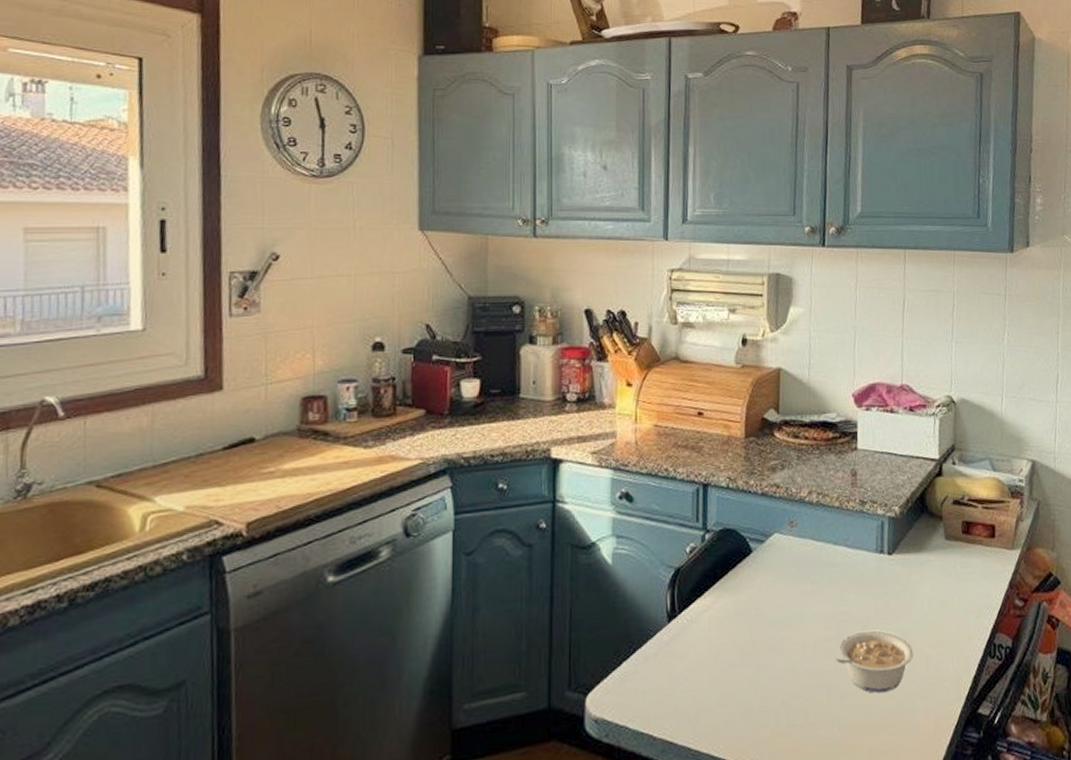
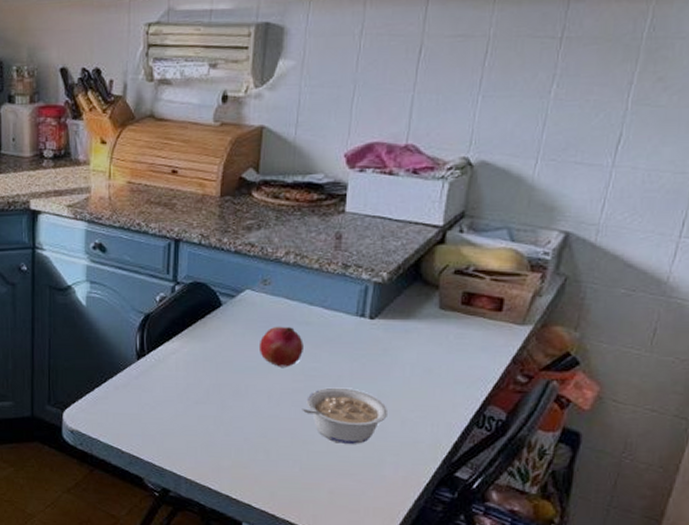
fruit: none [790,569,832,615] -> present [258,326,303,367]

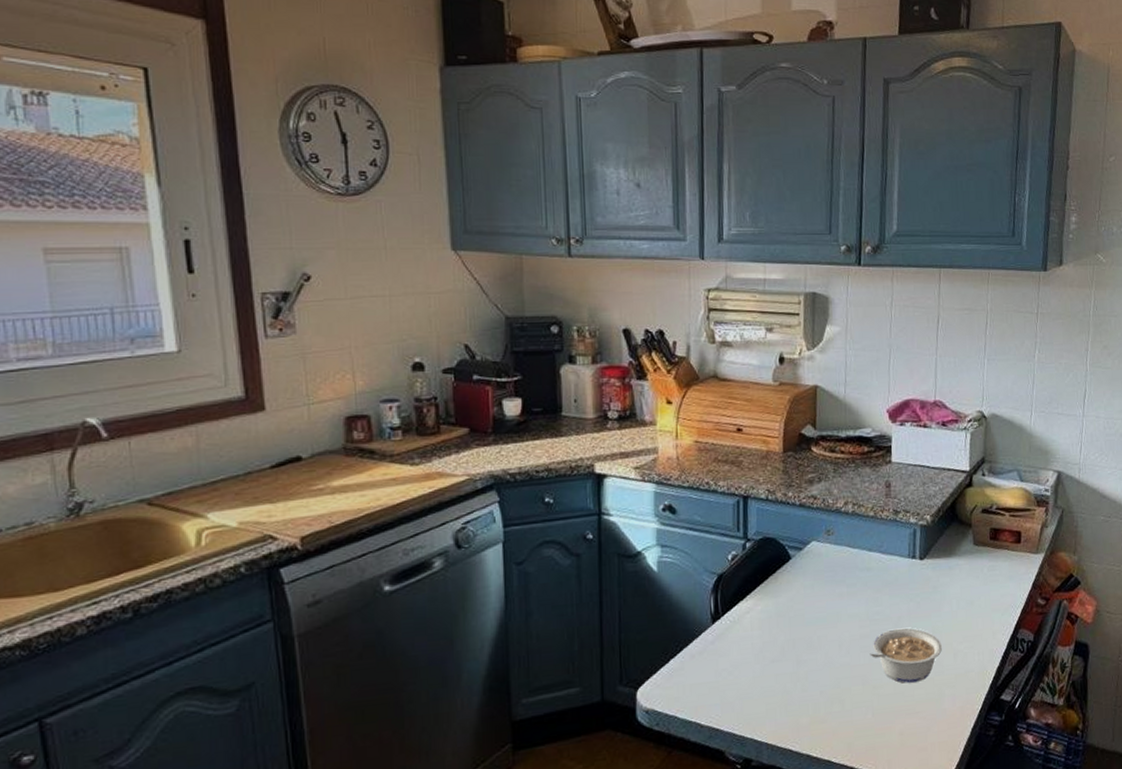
fruit: present [258,326,303,367] -> none [827,574,867,615]

